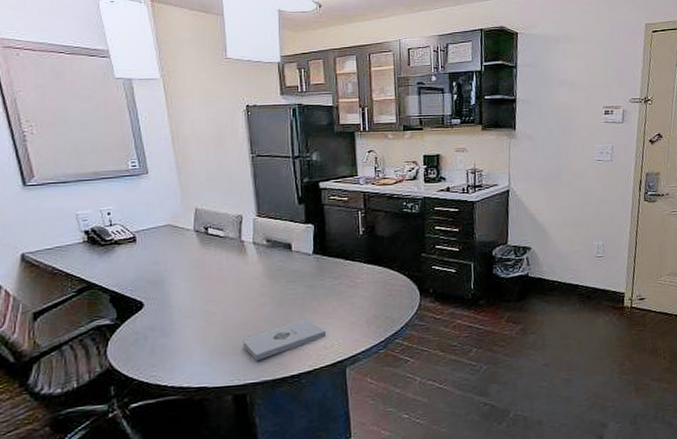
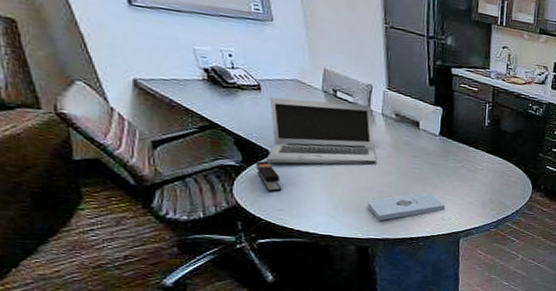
stapler: none [130,313,156,348] -> present [256,160,282,193]
laptop: none [141,237,250,316] -> present [267,97,377,164]

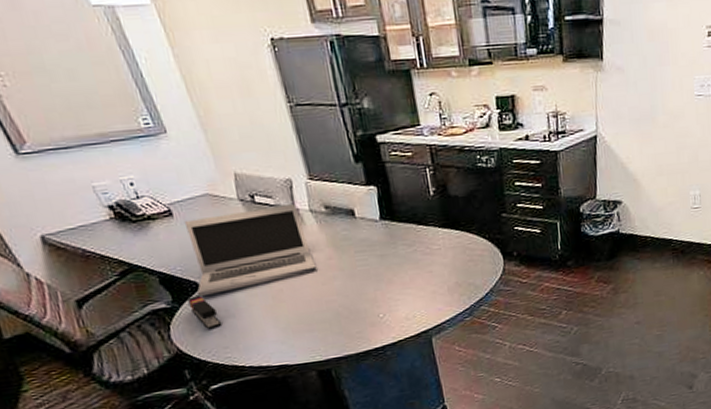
notepad: present [366,192,444,221] -> none [316,290,406,337]

